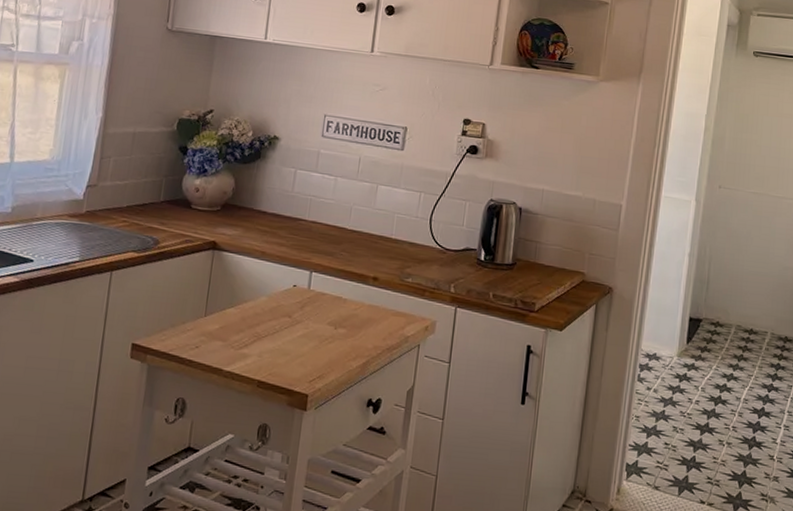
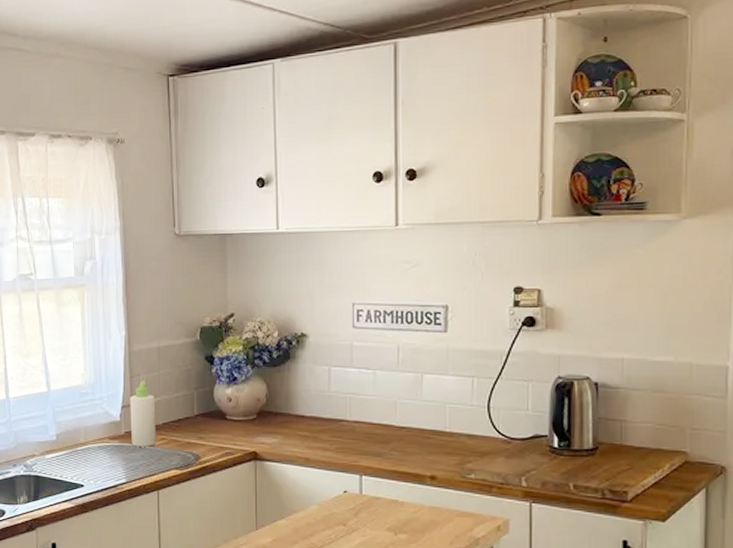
bottle: none [91,158,122,228] -> present [130,375,156,447]

